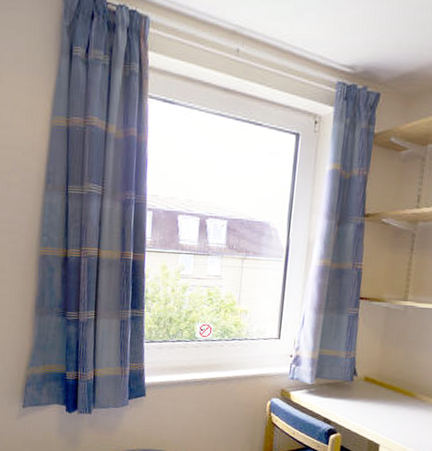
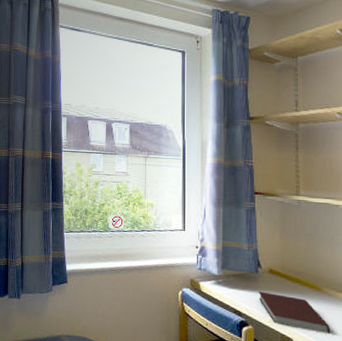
notebook: none [350,399,419,438] -> present [258,291,331,333]

